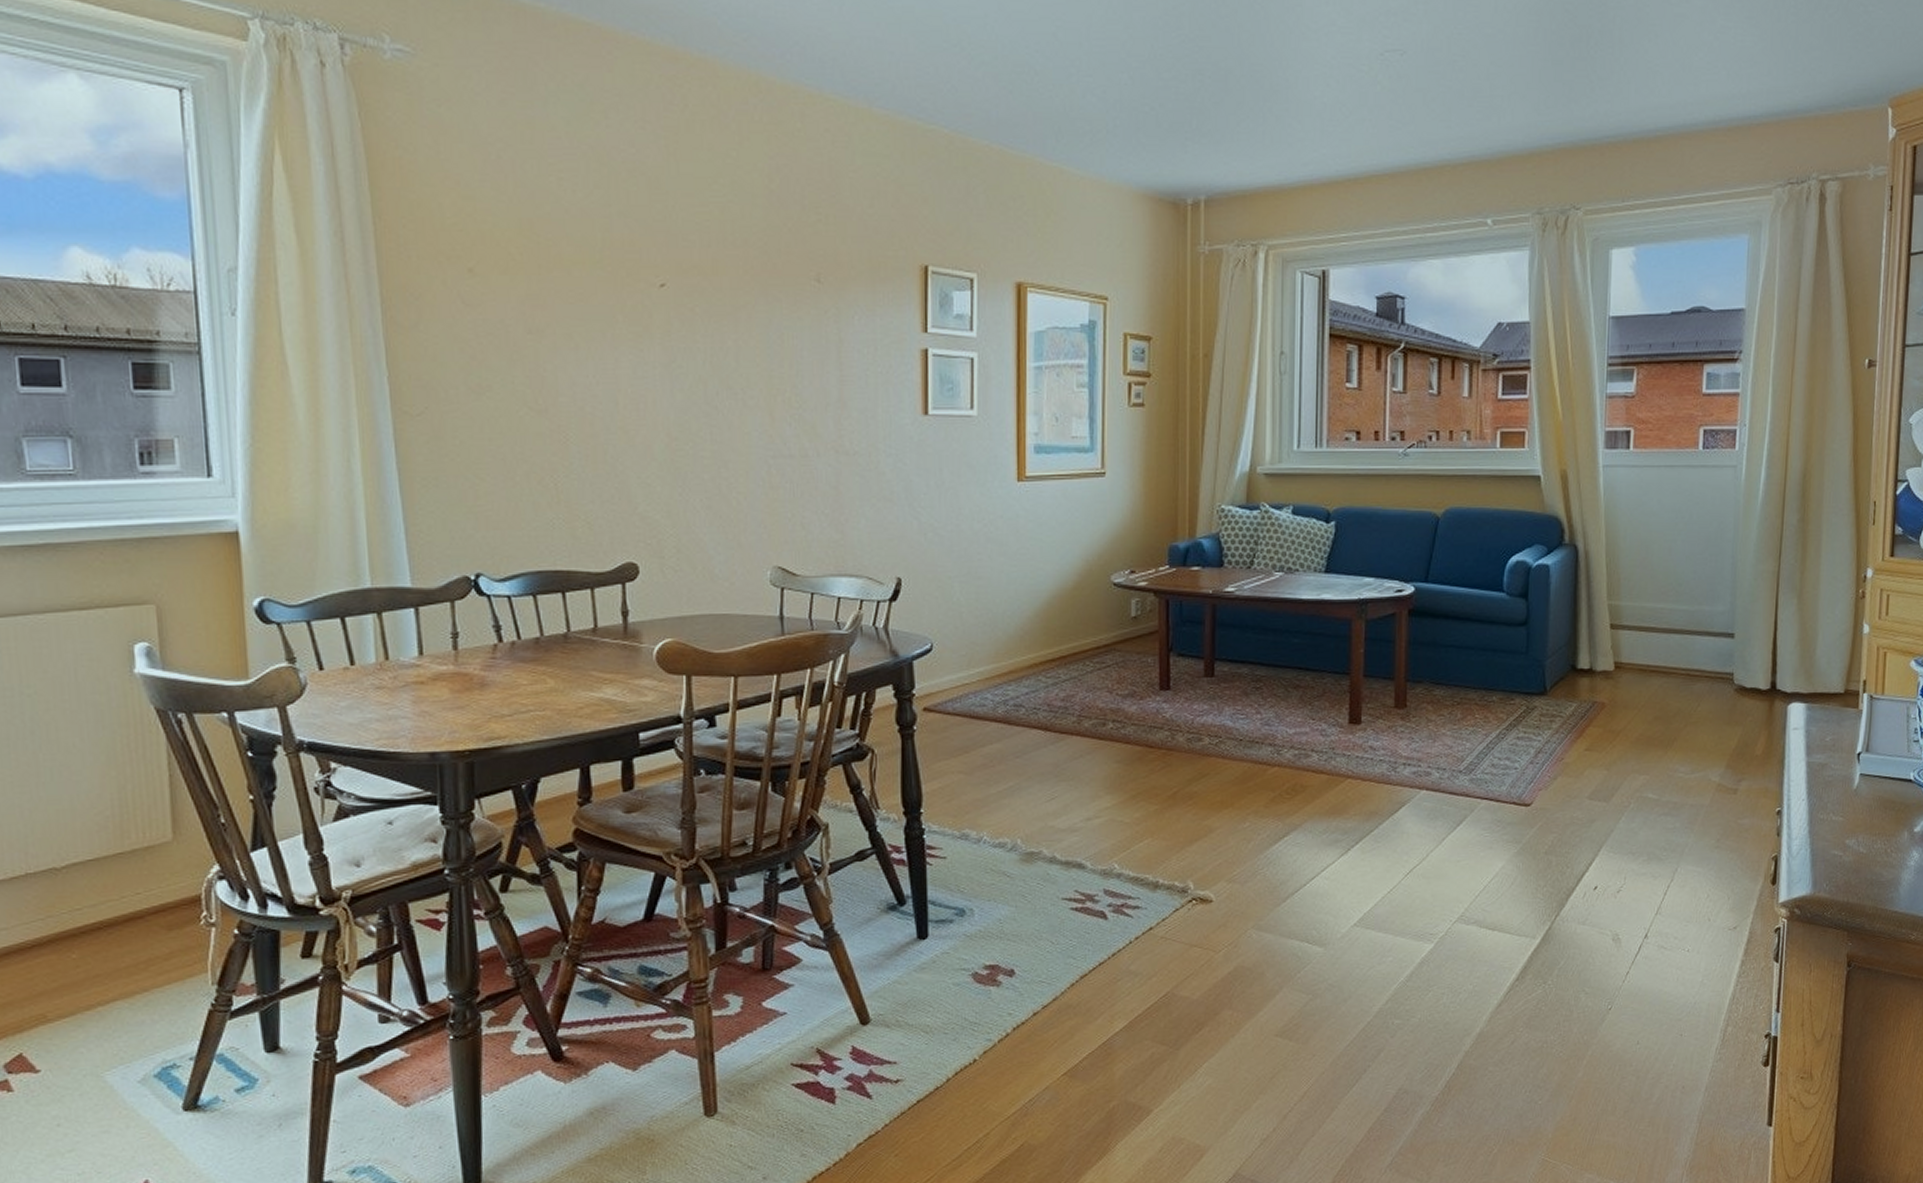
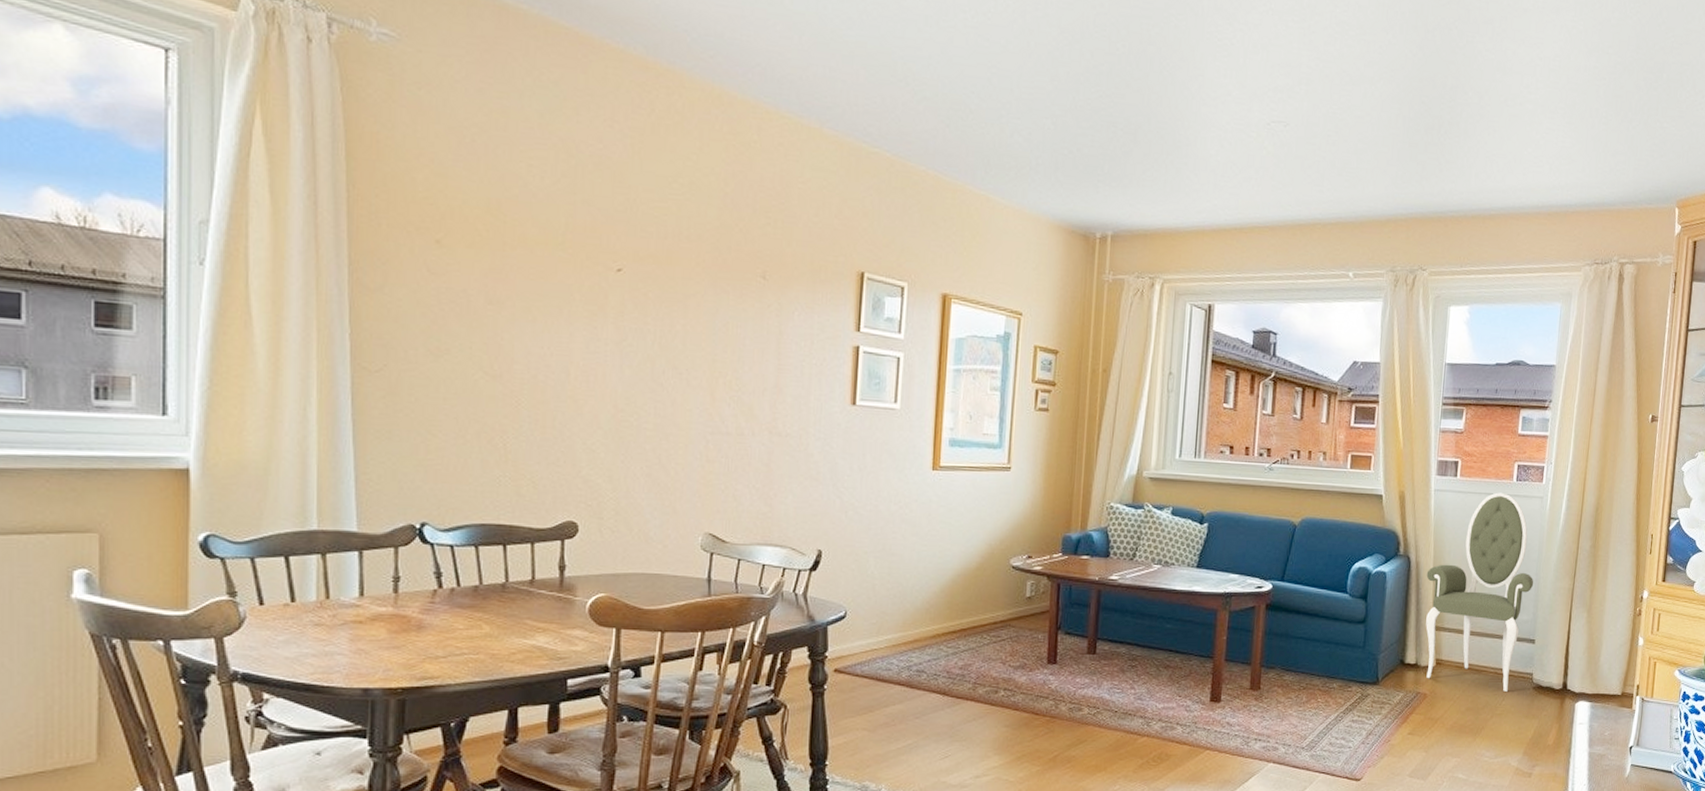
armchair: none [1598,463,1730,696] -> present [1426,492,1534,692]

